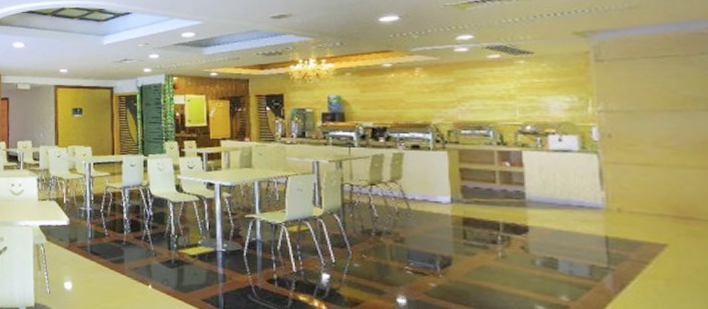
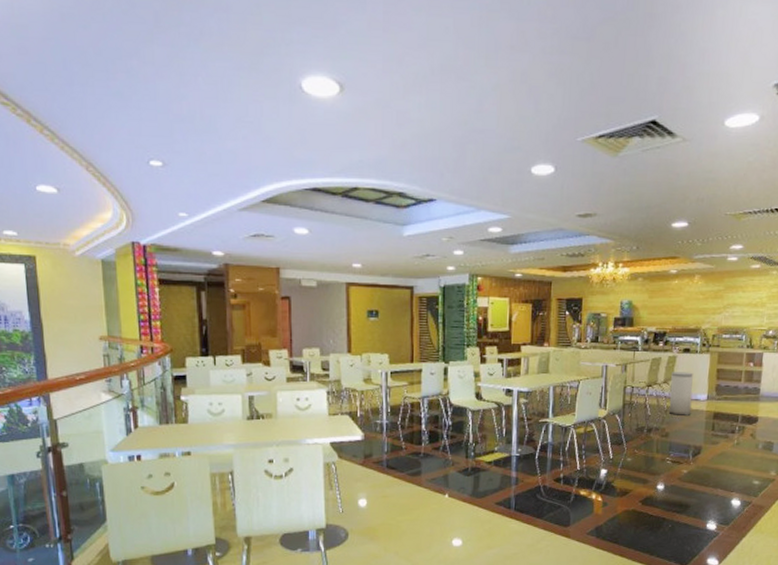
pedal bin: none [398,170,431,220] -> present [669,372,693,415]

